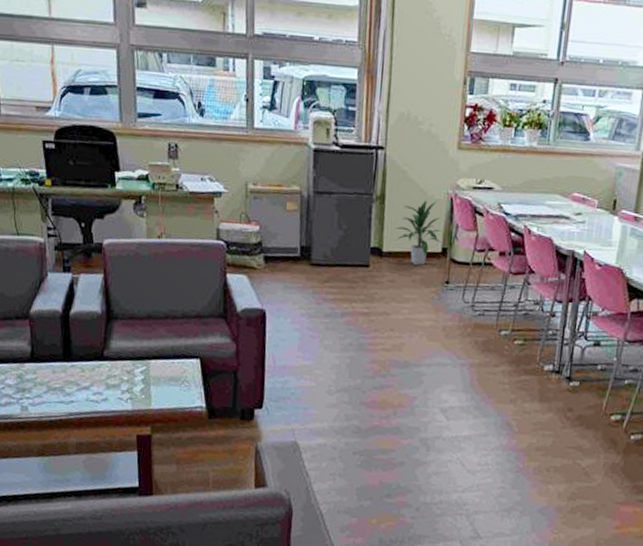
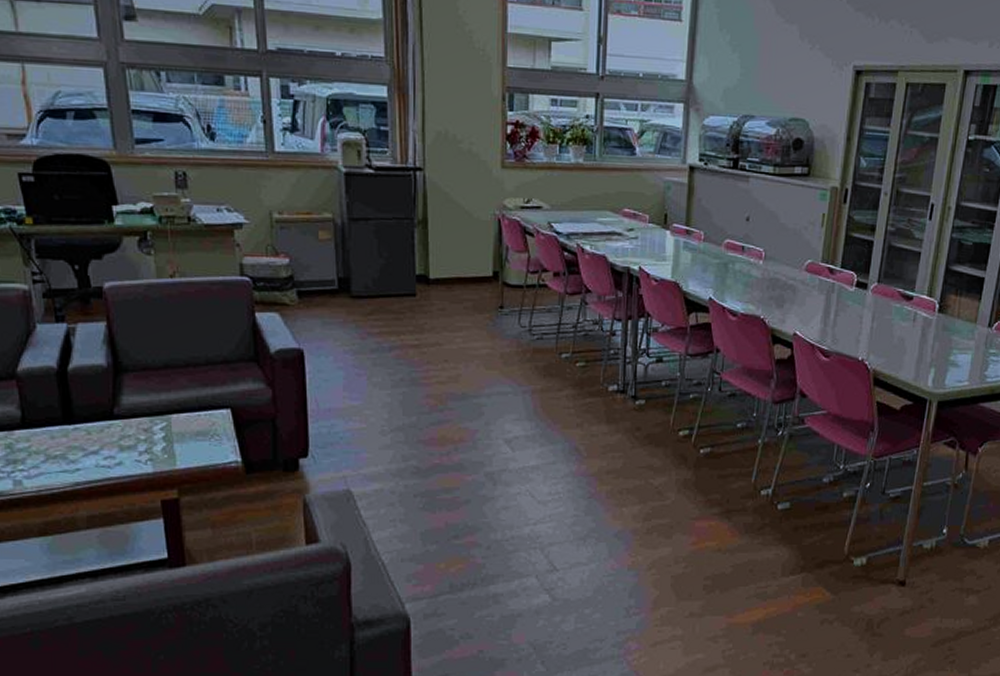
indoor plant: present [394,200,442,265] -> none [440,222,492,291]

